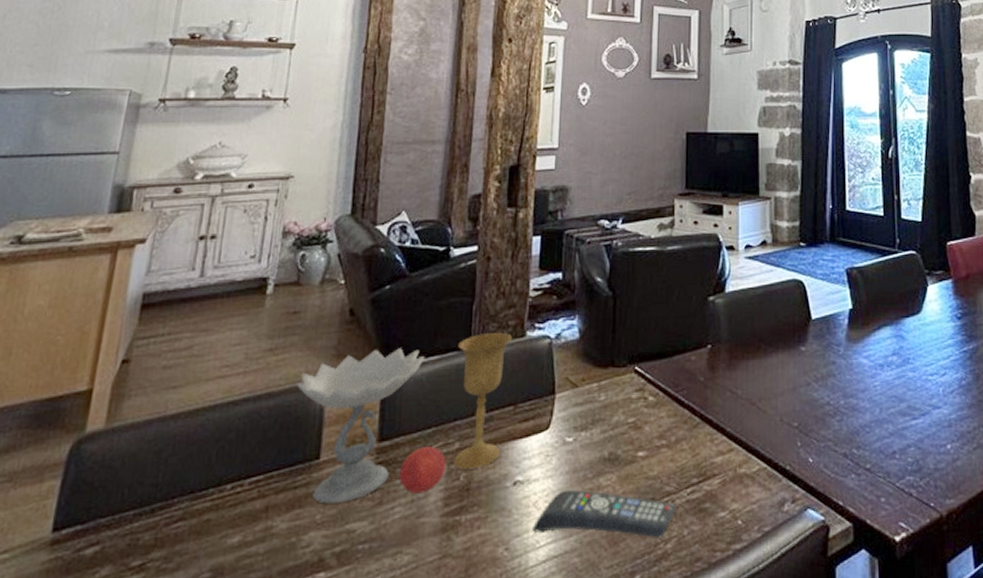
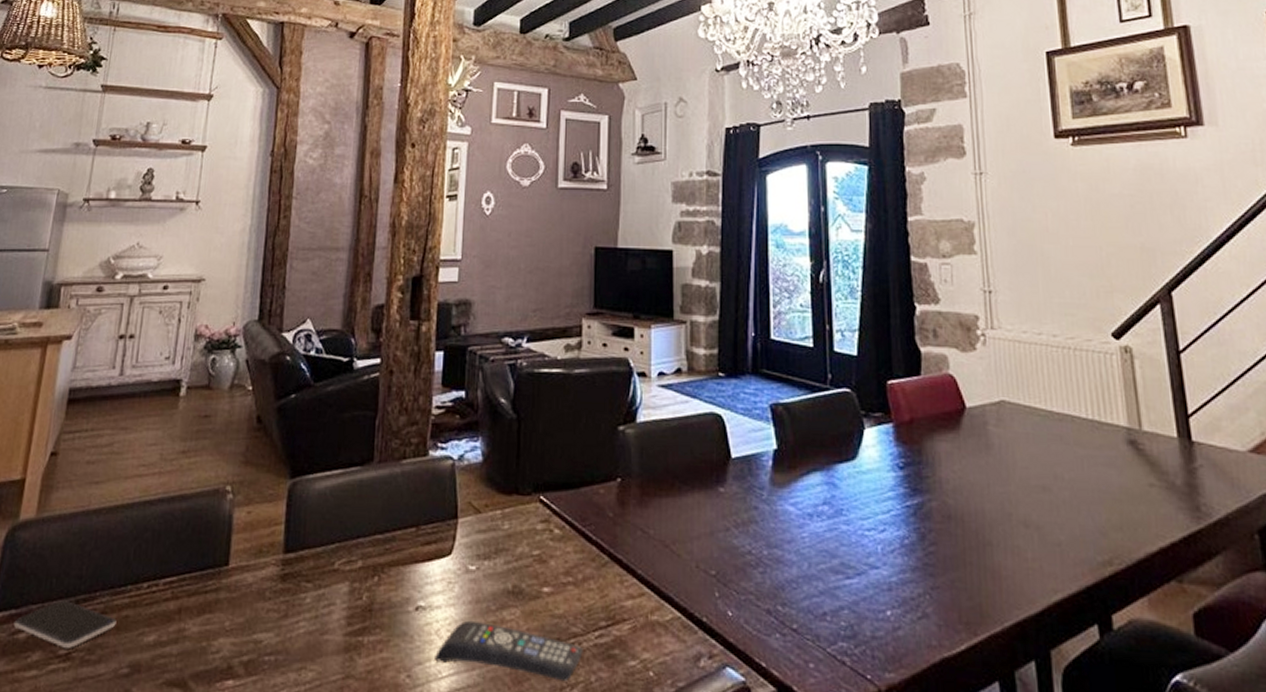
smartphone: none [79,510,197,559] -> present [13,600,117,648]
goblet: present [296,332,513,504] -> none [206,449,415,612]

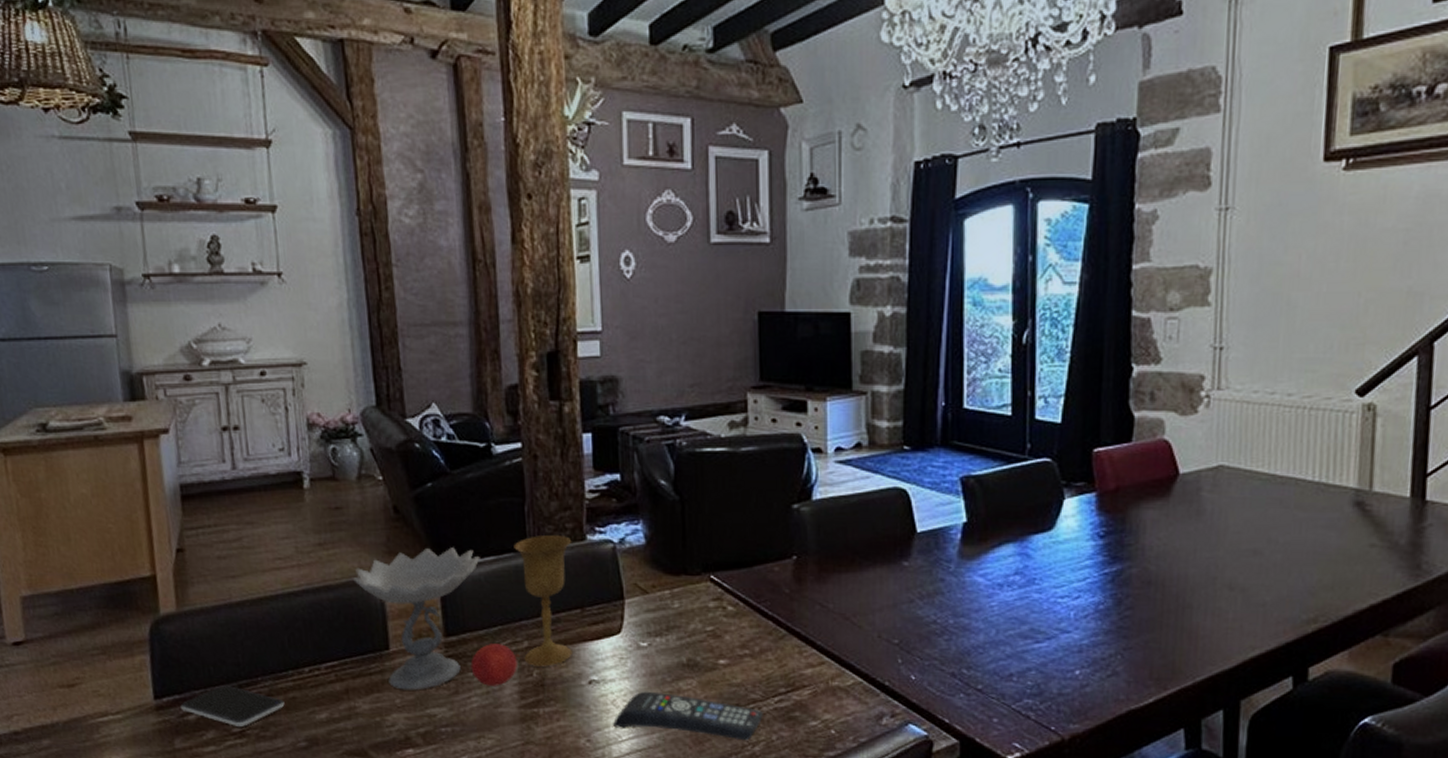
goblet: none [206,449,415,612] -> present [352,534,573,690]

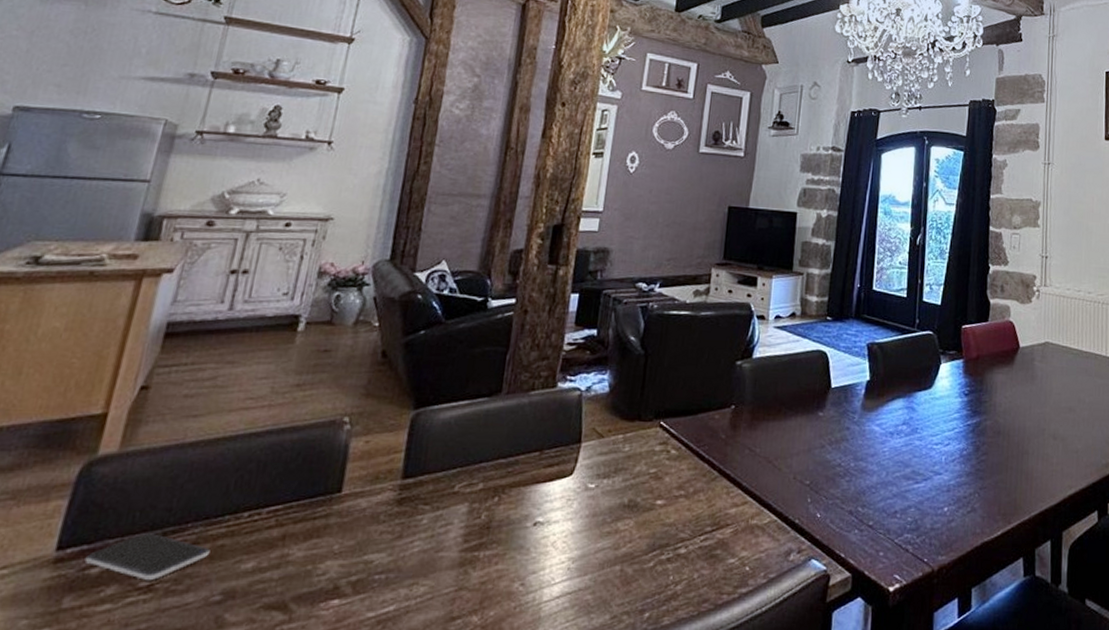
goblet: present [352,534,573,690] -> none [321,381,544,535]
remote control: present [613,691,763,741] -> none [549,532,689,580]

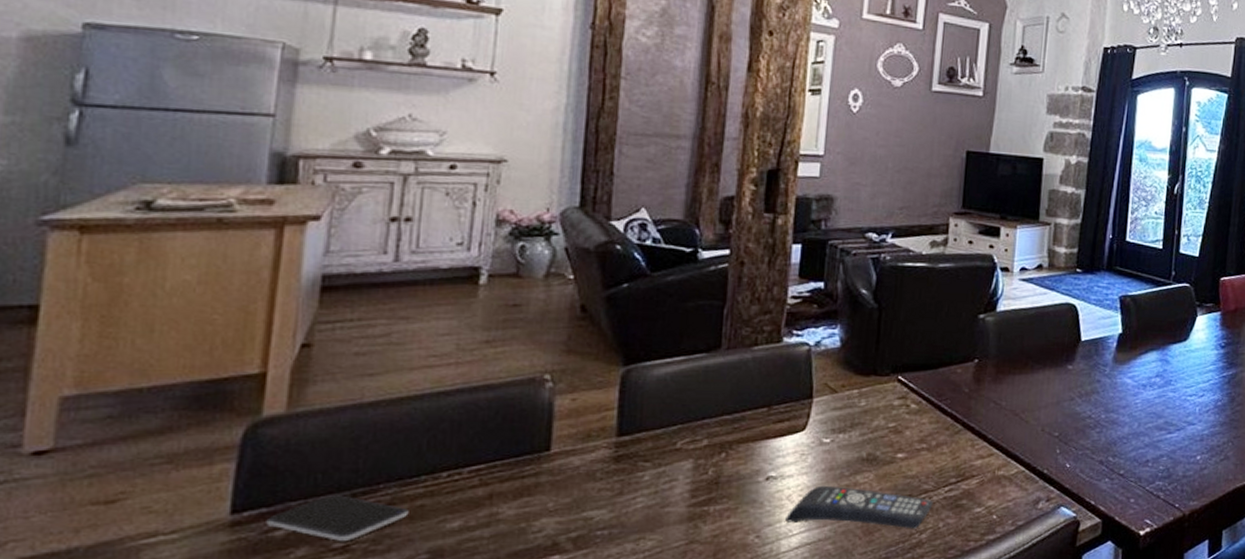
remote control: none [549,532,689,580] -> present [785,485,933,529]

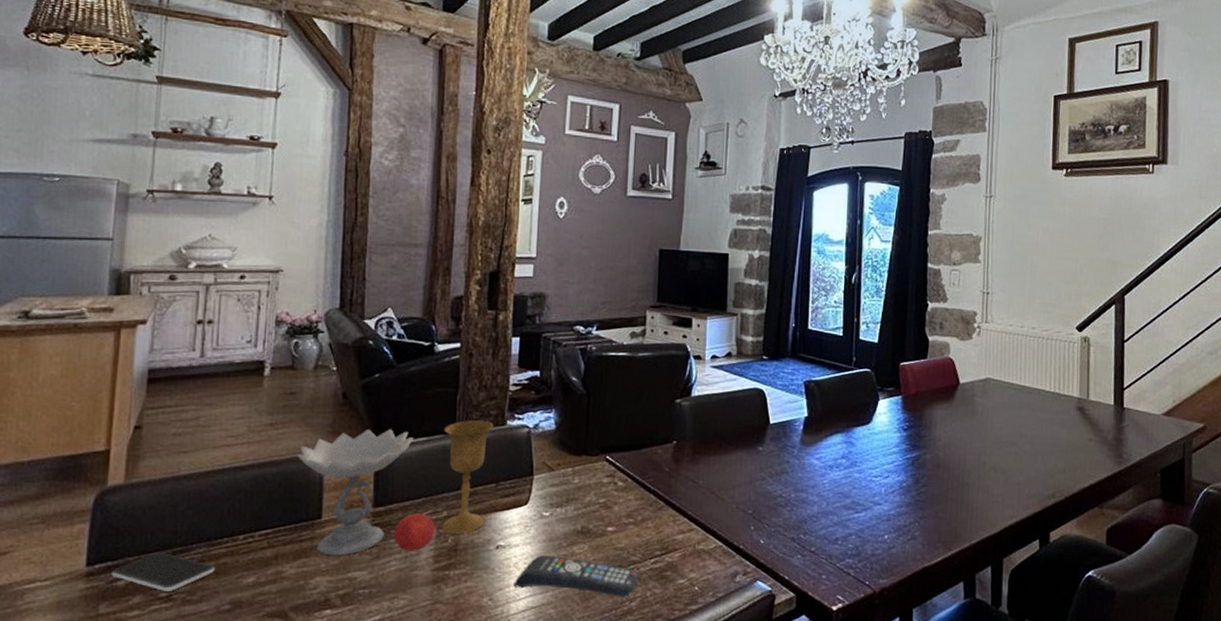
goblet: none [519,336,768,493] -> present [296,419,495,556]

